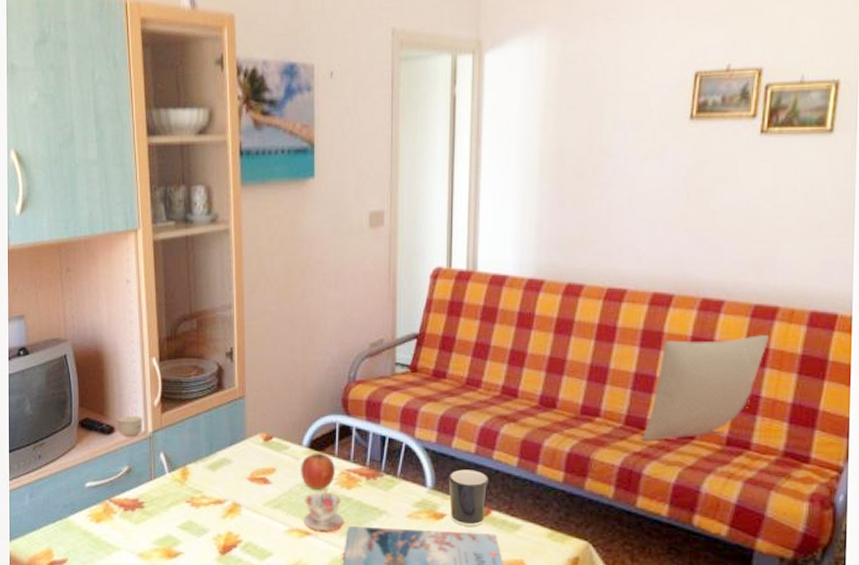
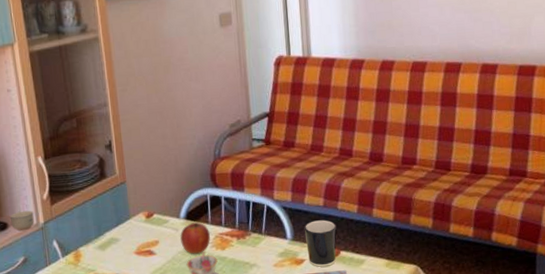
pillow: present [642,335,768,442] -> none [449,88,531,181]

